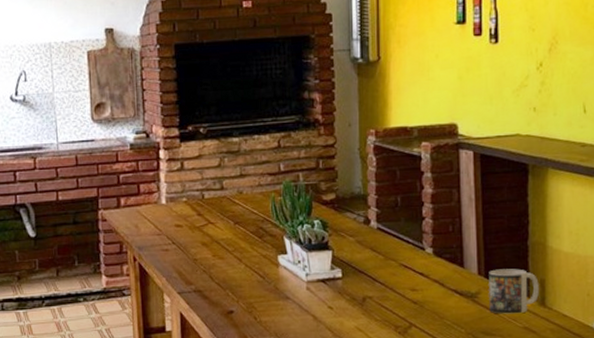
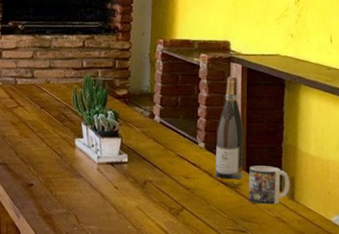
wine bottle: none [447,166,481,288] -> present [215,76,244,180]

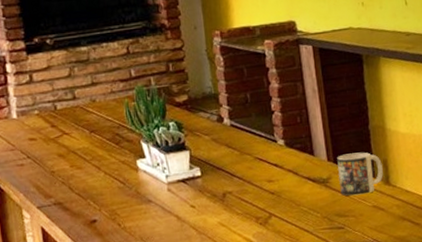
wine bottle: present [215,76,244,180] -> none [295,60,331,176]

